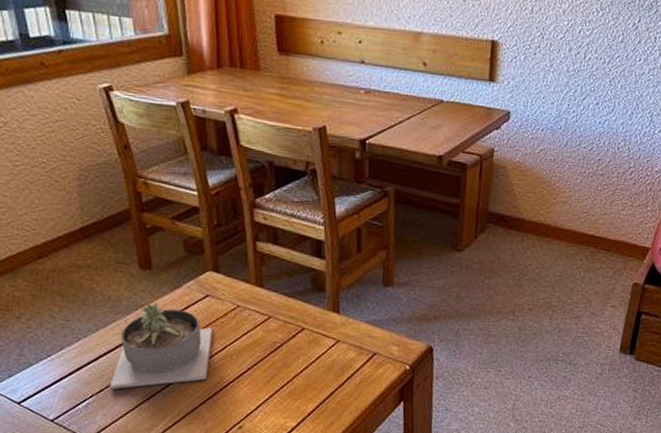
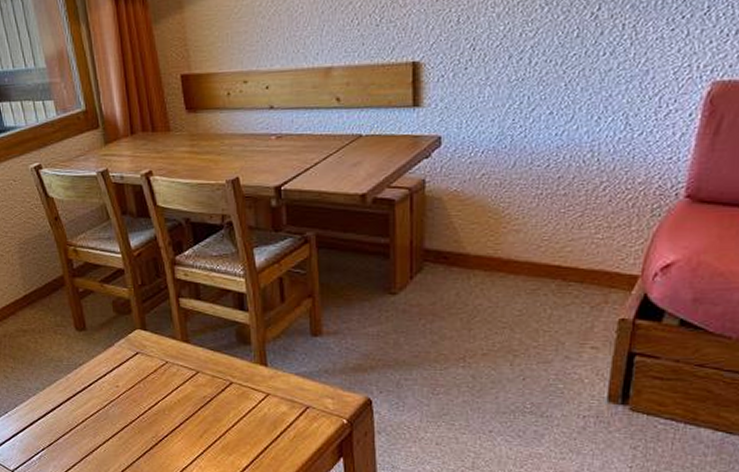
succulent planter: present [109,302,214,389] -> none [57,361,146,443]

